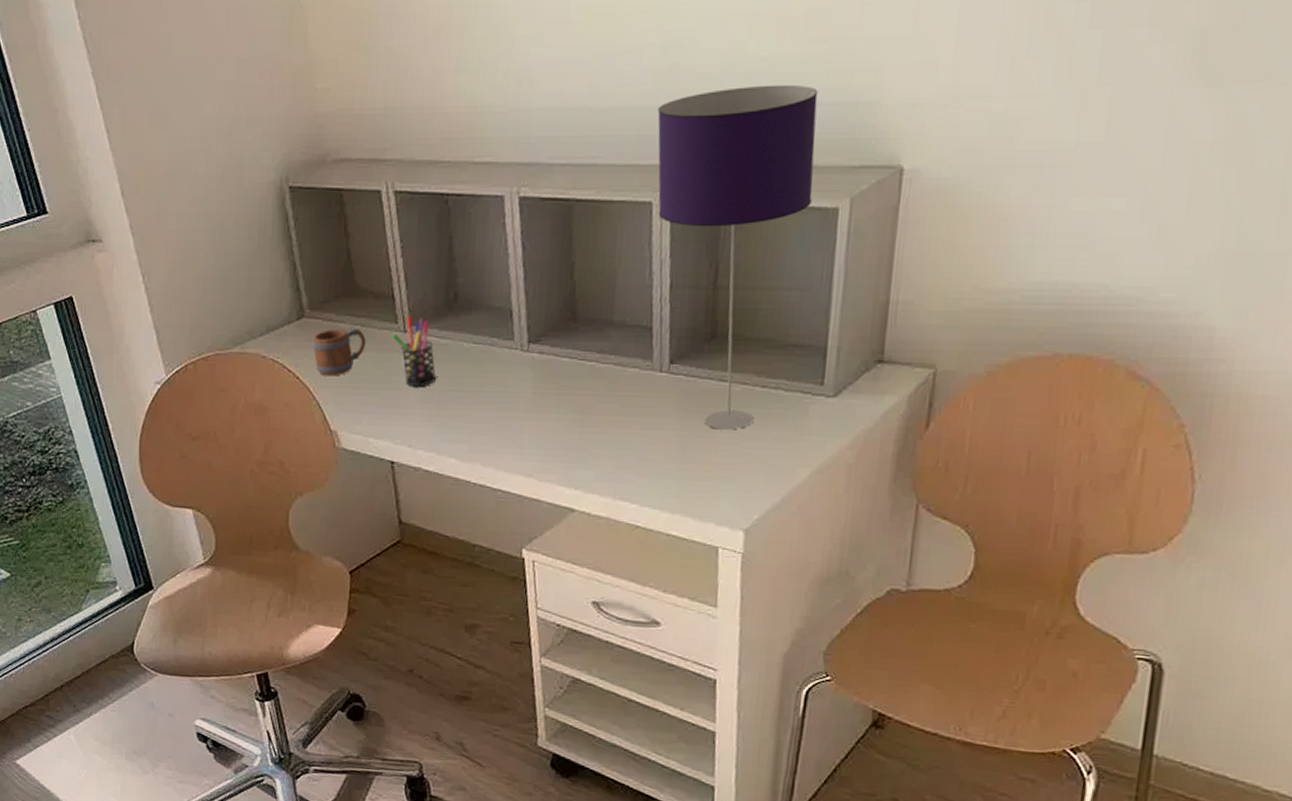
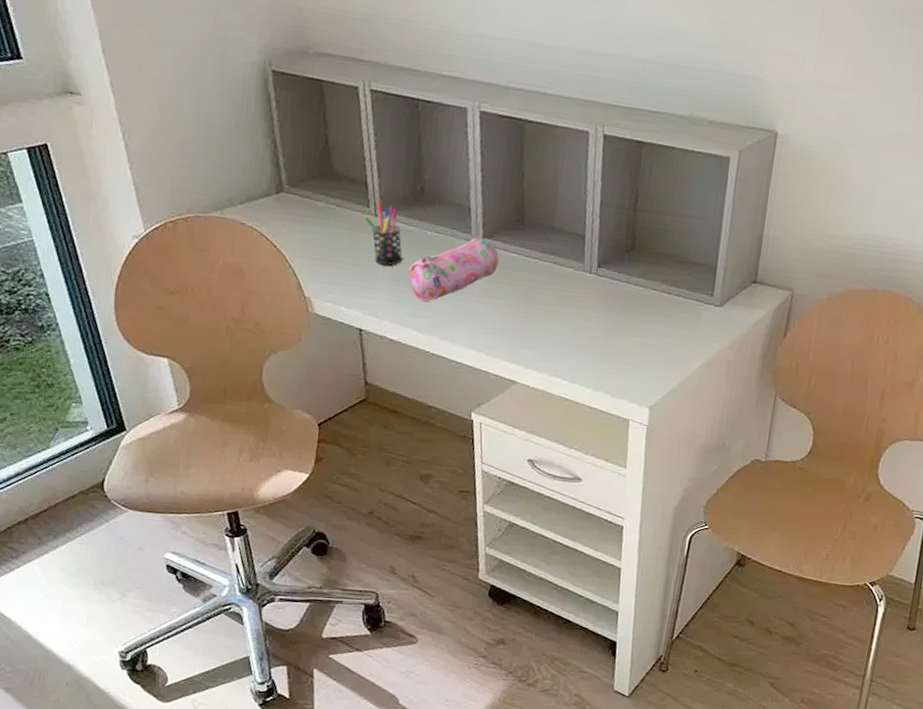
mug: present [312,327,366,376] -> none [289,205,340,249]
pencil case: none [445,342,548,424] -> present [409,236,499,302]
table lamp: present [657,84,818,430] -> none [593,47,719,326]

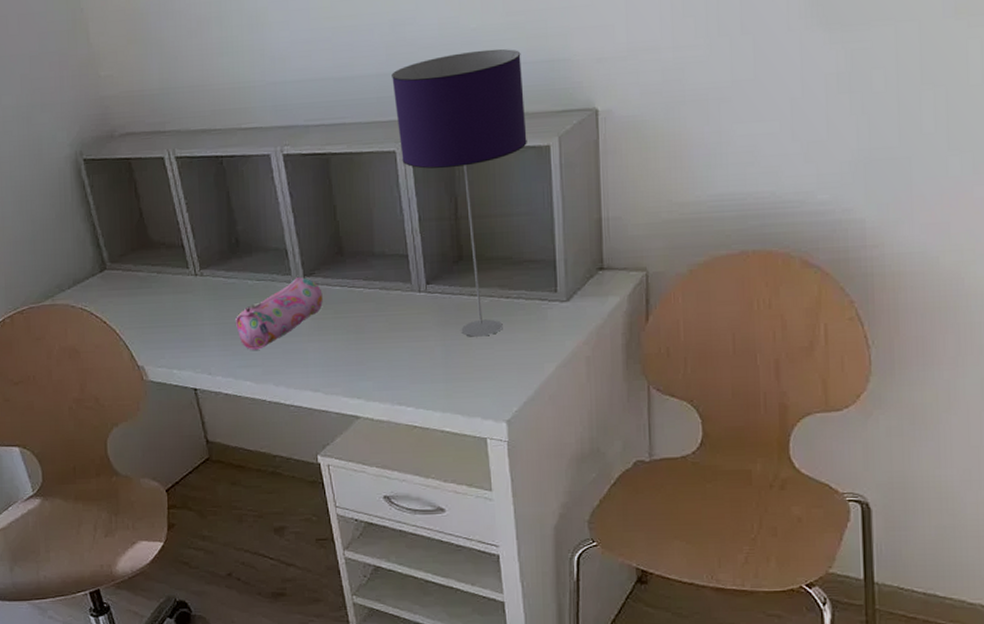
pen holder: present [364,202,403,266] -> none [185,261,228,322]
table lamp: none [593,47,719,326] -> present [392,49,527,337]

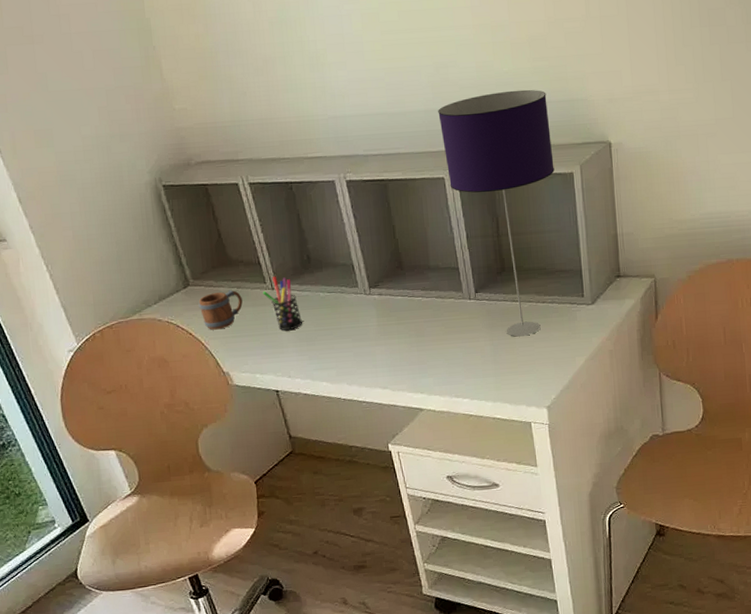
mug: none [115,274,162,319] -> present [198,289,243,330]
pen holder: none [185,261,228,322] -> present [262,277,303,330]
pencil case: present [236,276,323,350] -> none [310,288,387,355]

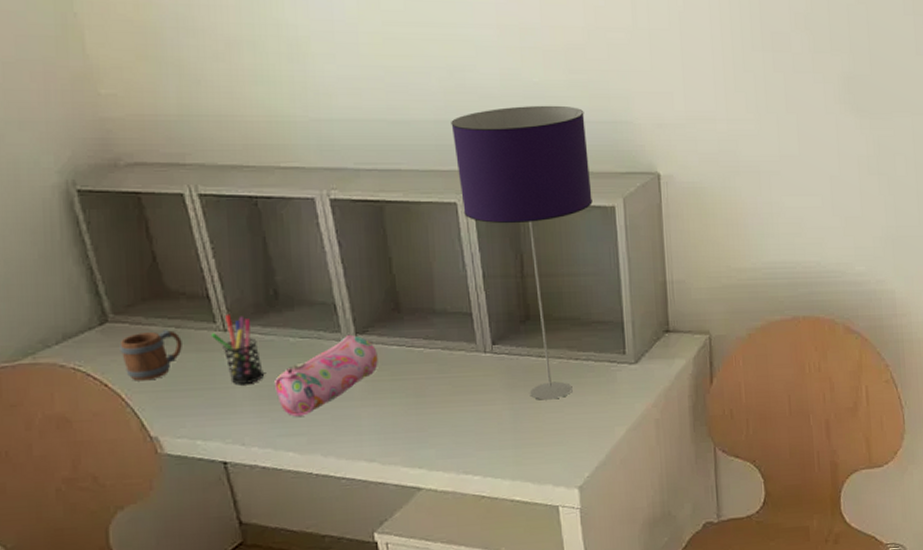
pencil case: none [310,288,387,355] -> present [275,334,378,417]

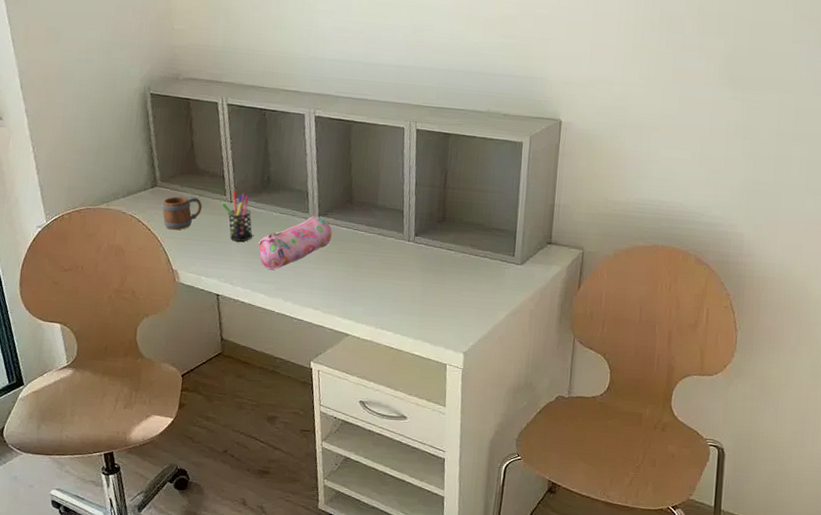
table lamp: present [451,105,593,400] -> none [408,59,510,284]

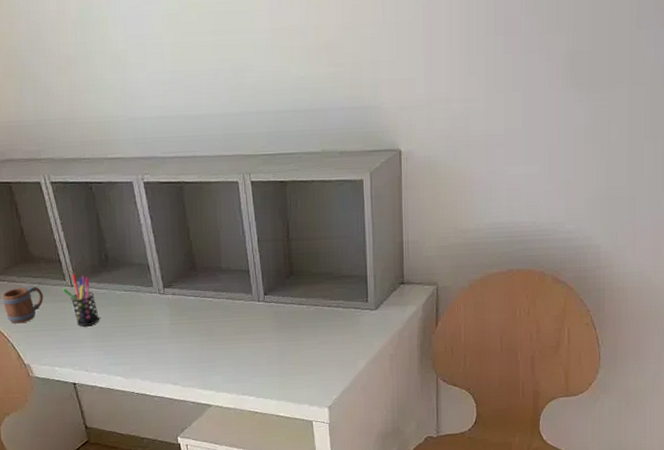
pencil case: present [258,215,332,270] -> none [107,288,180,350]

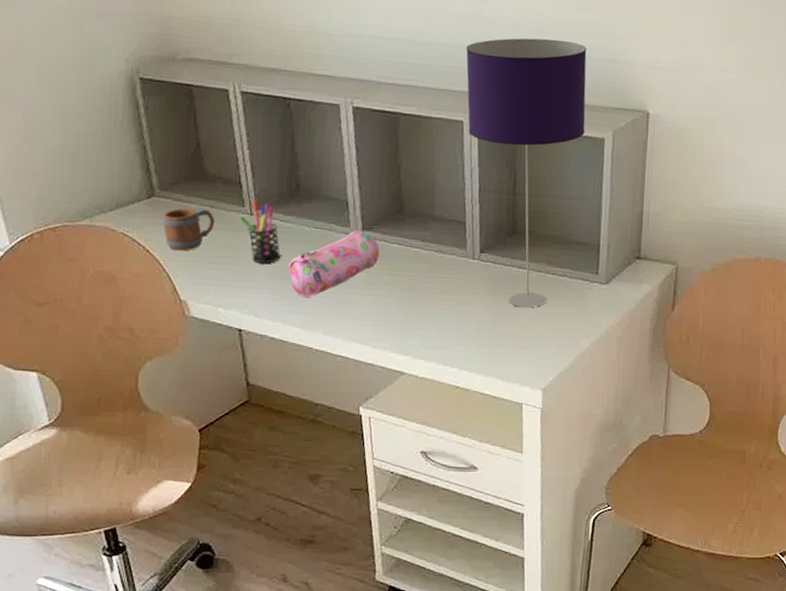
pencil case: none [107,288,180,350] -> present [289,229,380,297]
table lamp: none [234,95,345,339] -> present [466,38,587,308]

